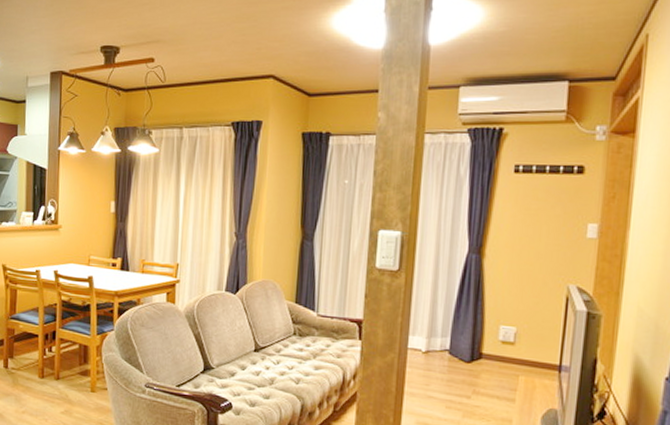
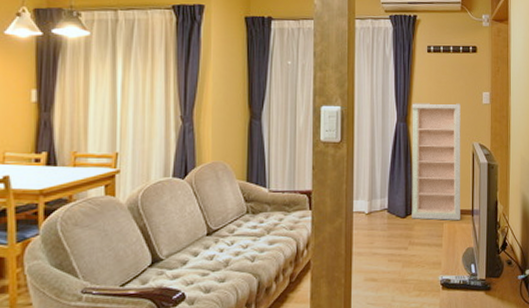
shelving unit: none [478,232,555,376] -> present [412,103,461,221]

